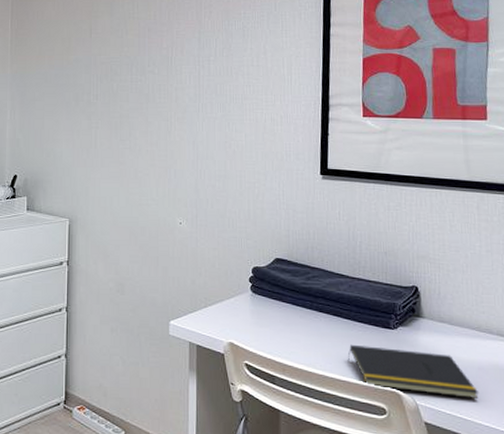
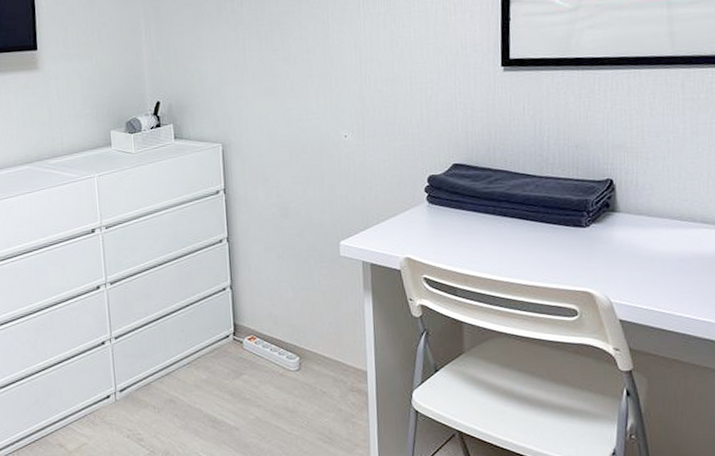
notepad: present [347,344,480,399] -> none [535,247,680,291]

